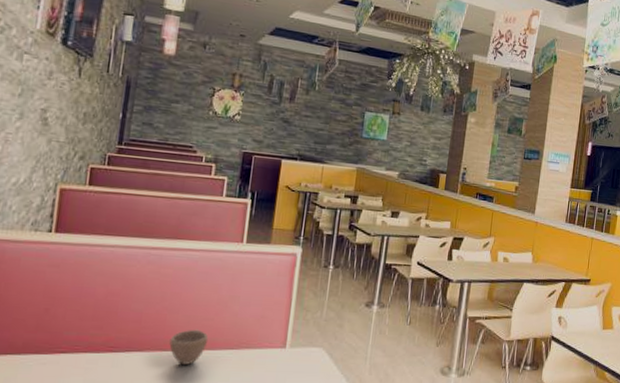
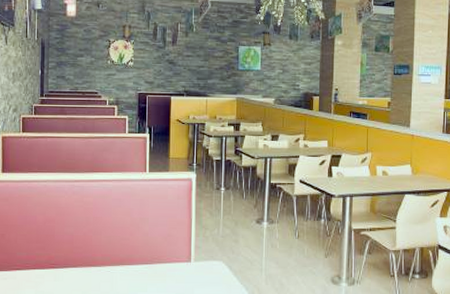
cup: present [169,329,209,365] -> none [96,247,127,278]

